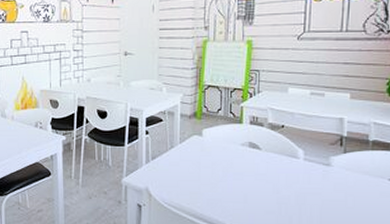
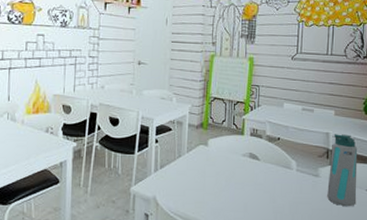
water bottle: none [341,119,379,198] -> present [327,134,358,207]

